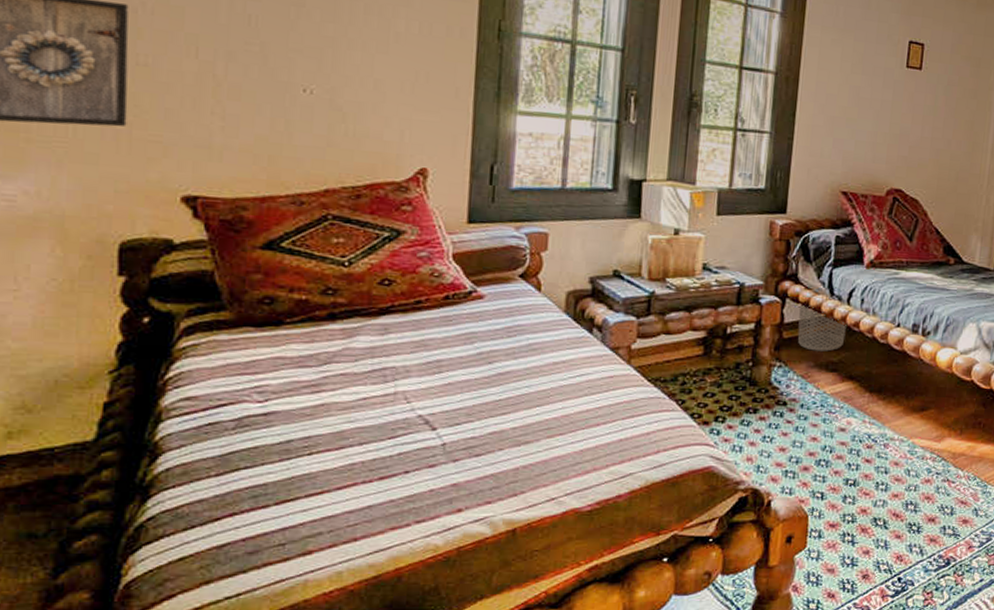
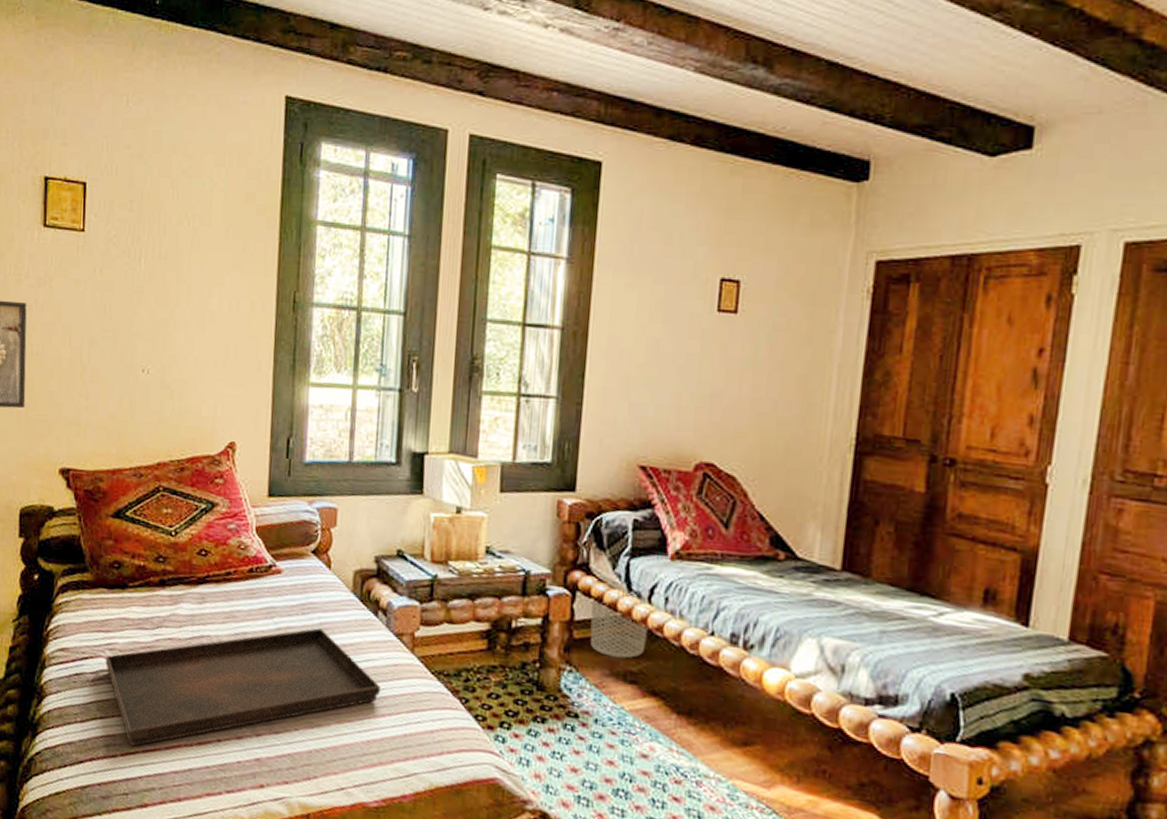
serving tray: none [251,349,595,492] -> present [105,628,380,746]

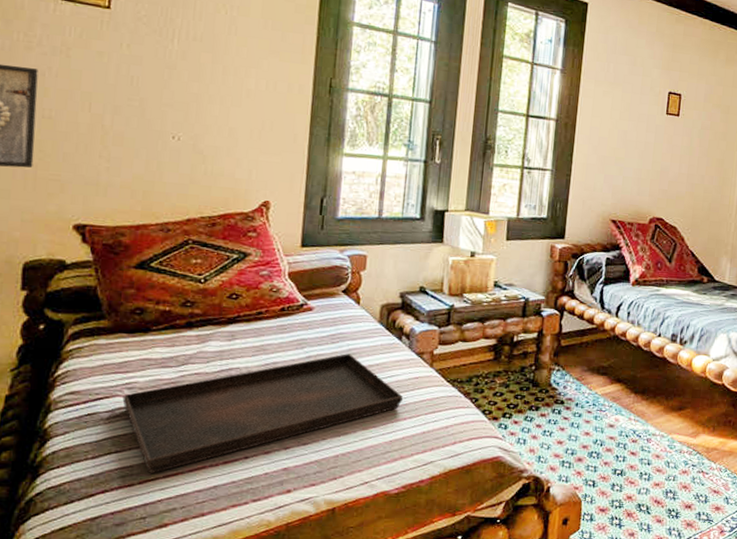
waste bin: present [590,597,648,659] -> none [573,315,615,358]

